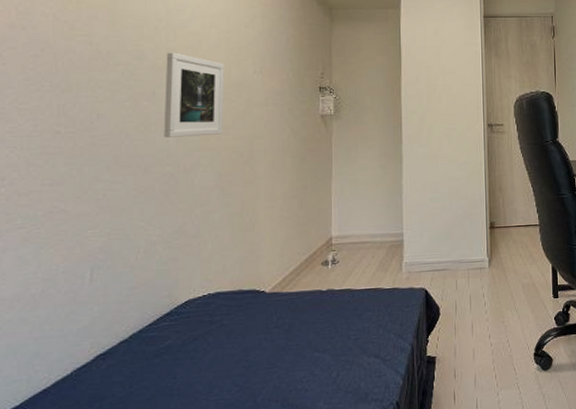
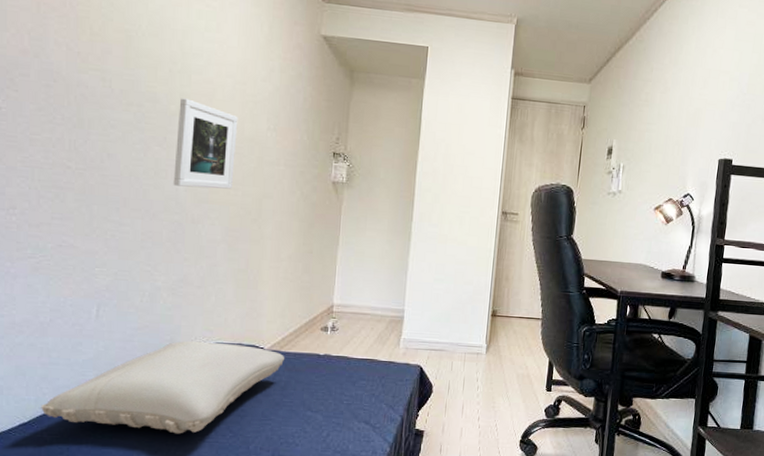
pillow: none [34,291,286,399] -> present [41,340,284,434]

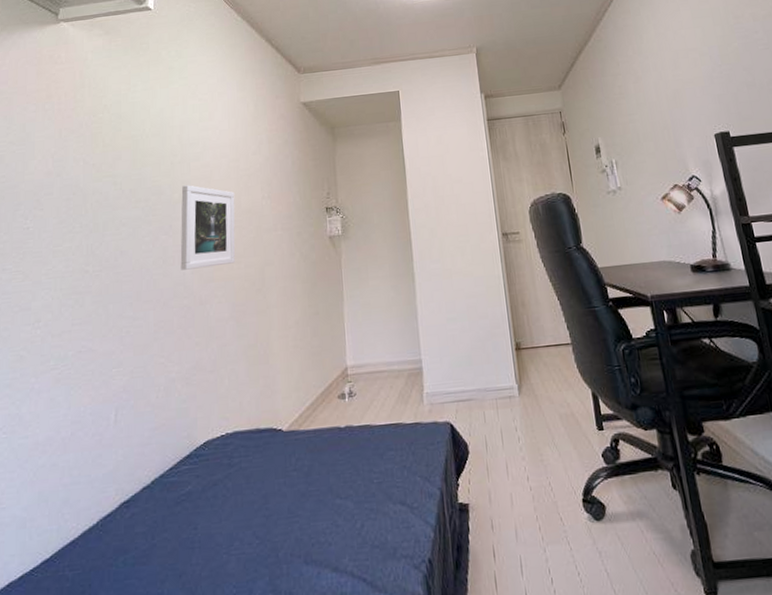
pillow: present [41,340,284,434] -> none [63,429,304,551]

